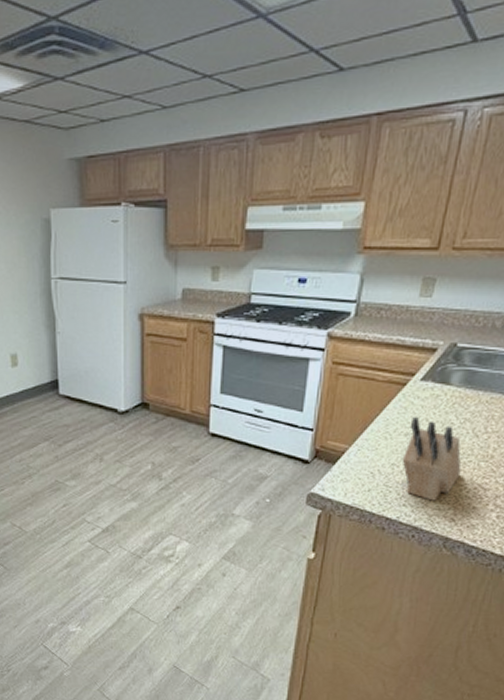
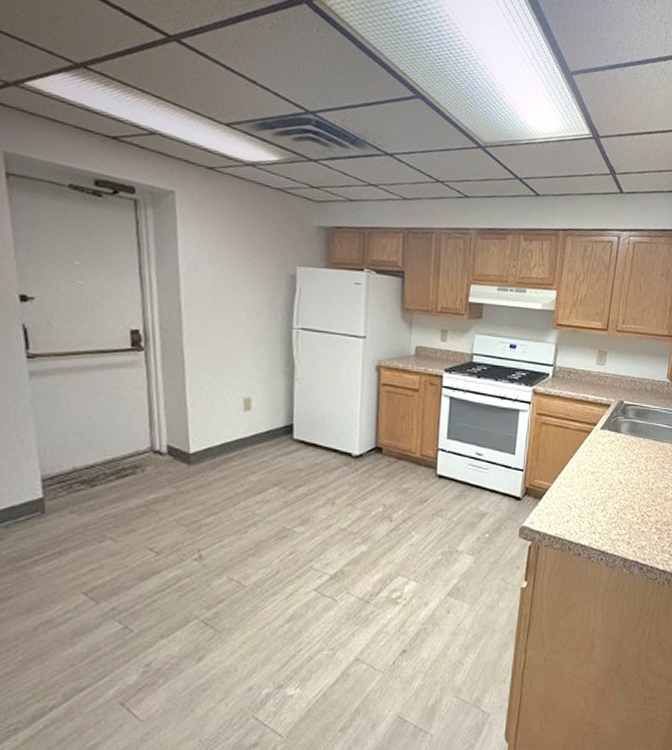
knife block: present [401,416,462,501] -> none [590,457,632,528]

